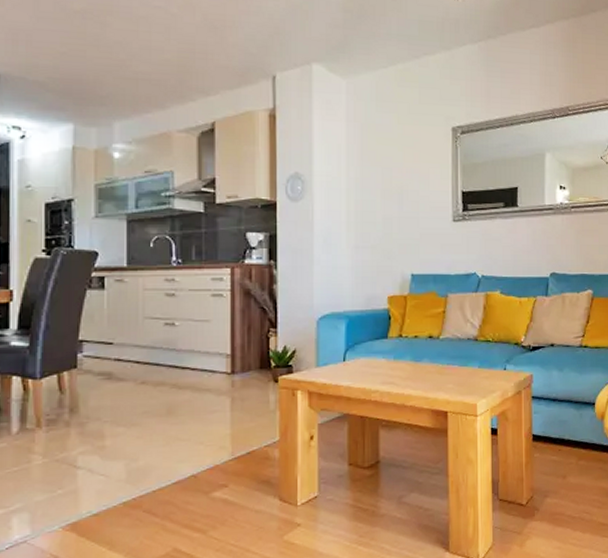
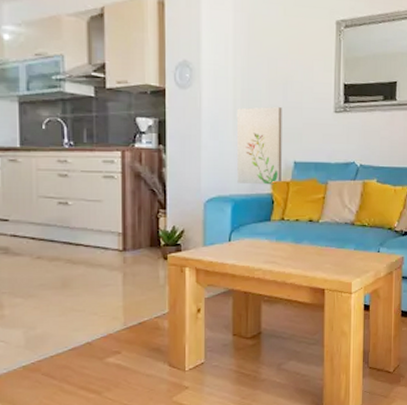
wall art: none [350,217,398,300] -> present [236,107,282,185]

